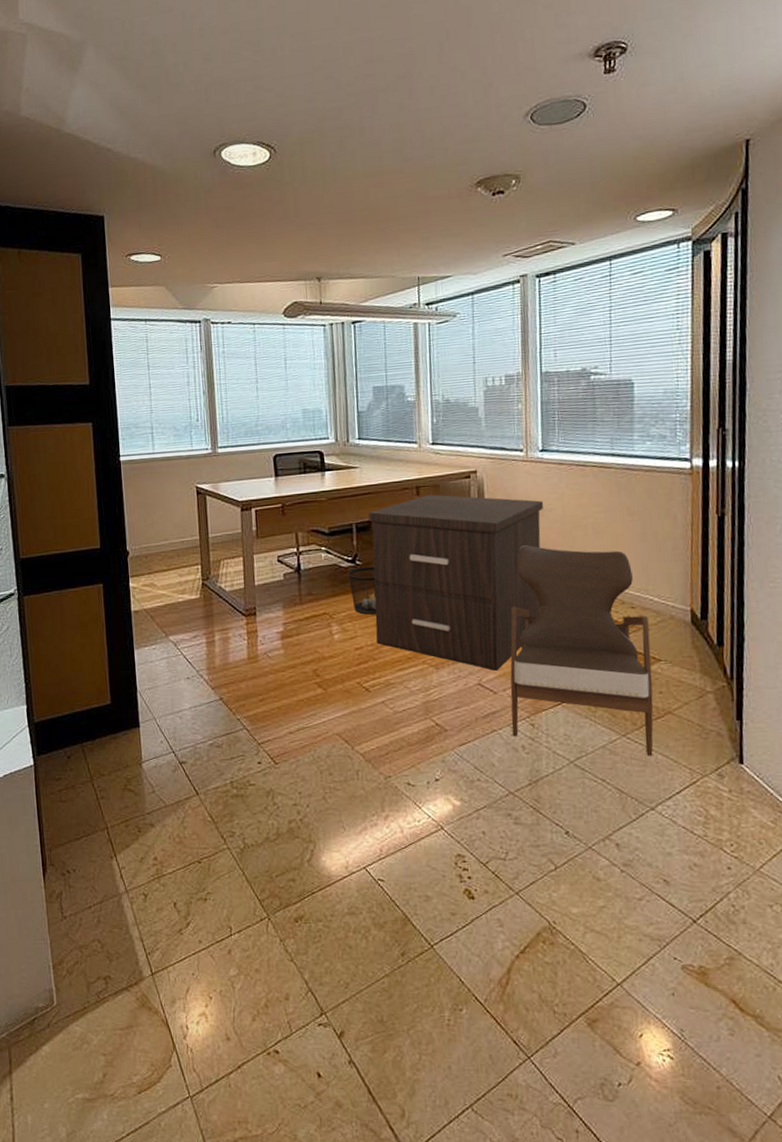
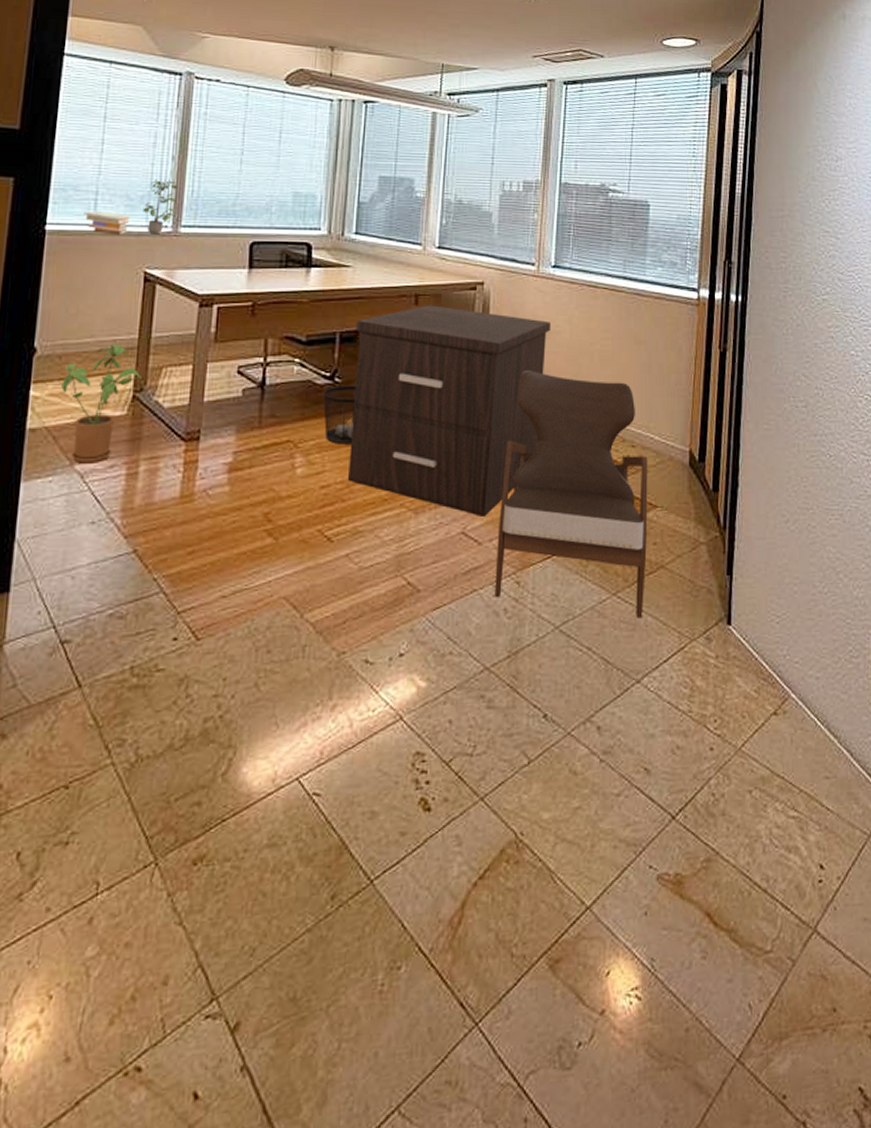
books: none [145,441,180,460] -> present [84,210,131,236]
house plant: none [150,545,207,635] -> present [61,345,142,464]
potted plant: none [187,411,213,457] -> present [142,180,178,235]

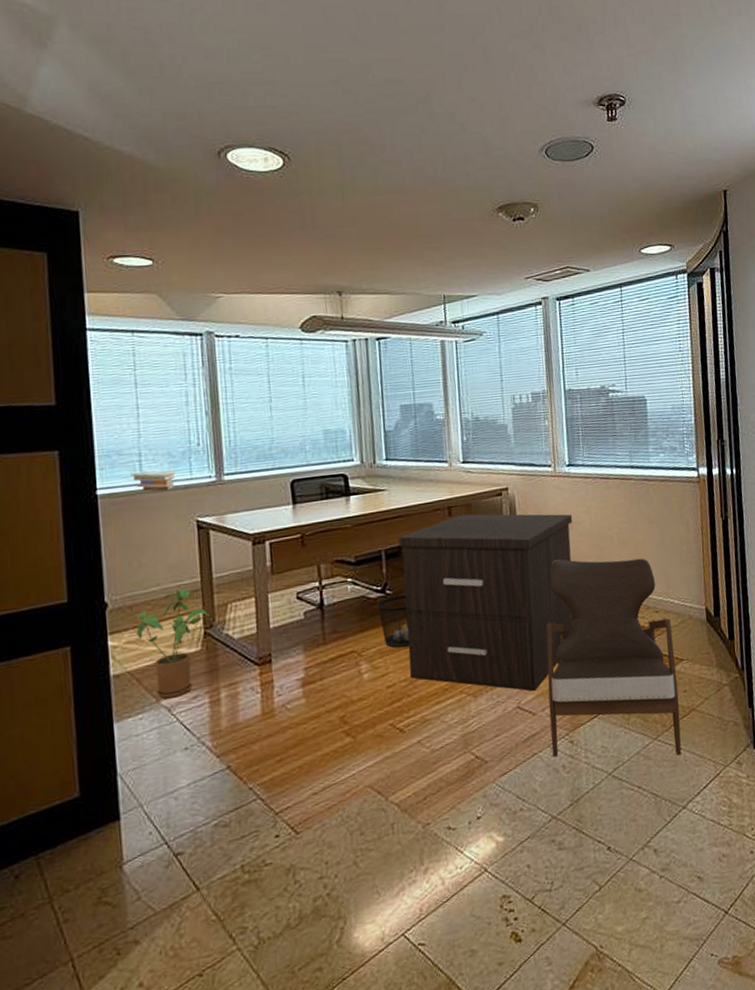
potted plant: present [142,180,178,235] -> none [185,434,217,486]

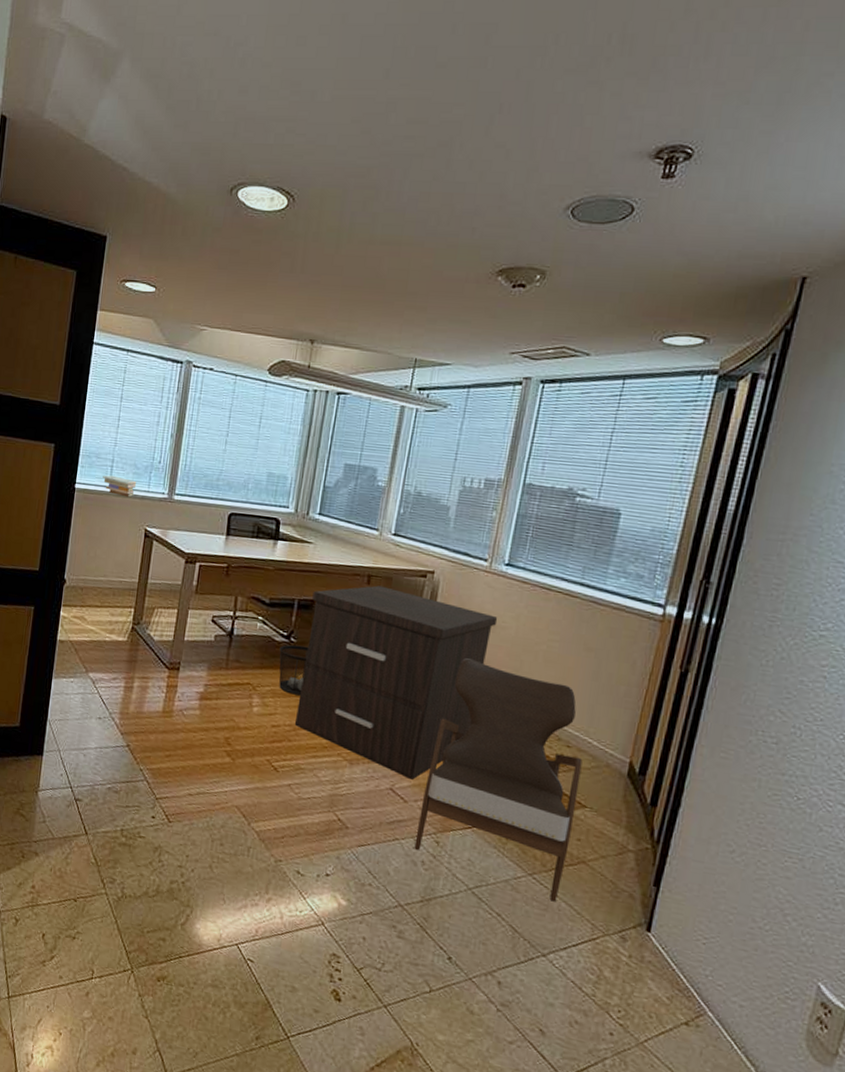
house plant: present [136,589,210,699] -> none [82,585,139,674]

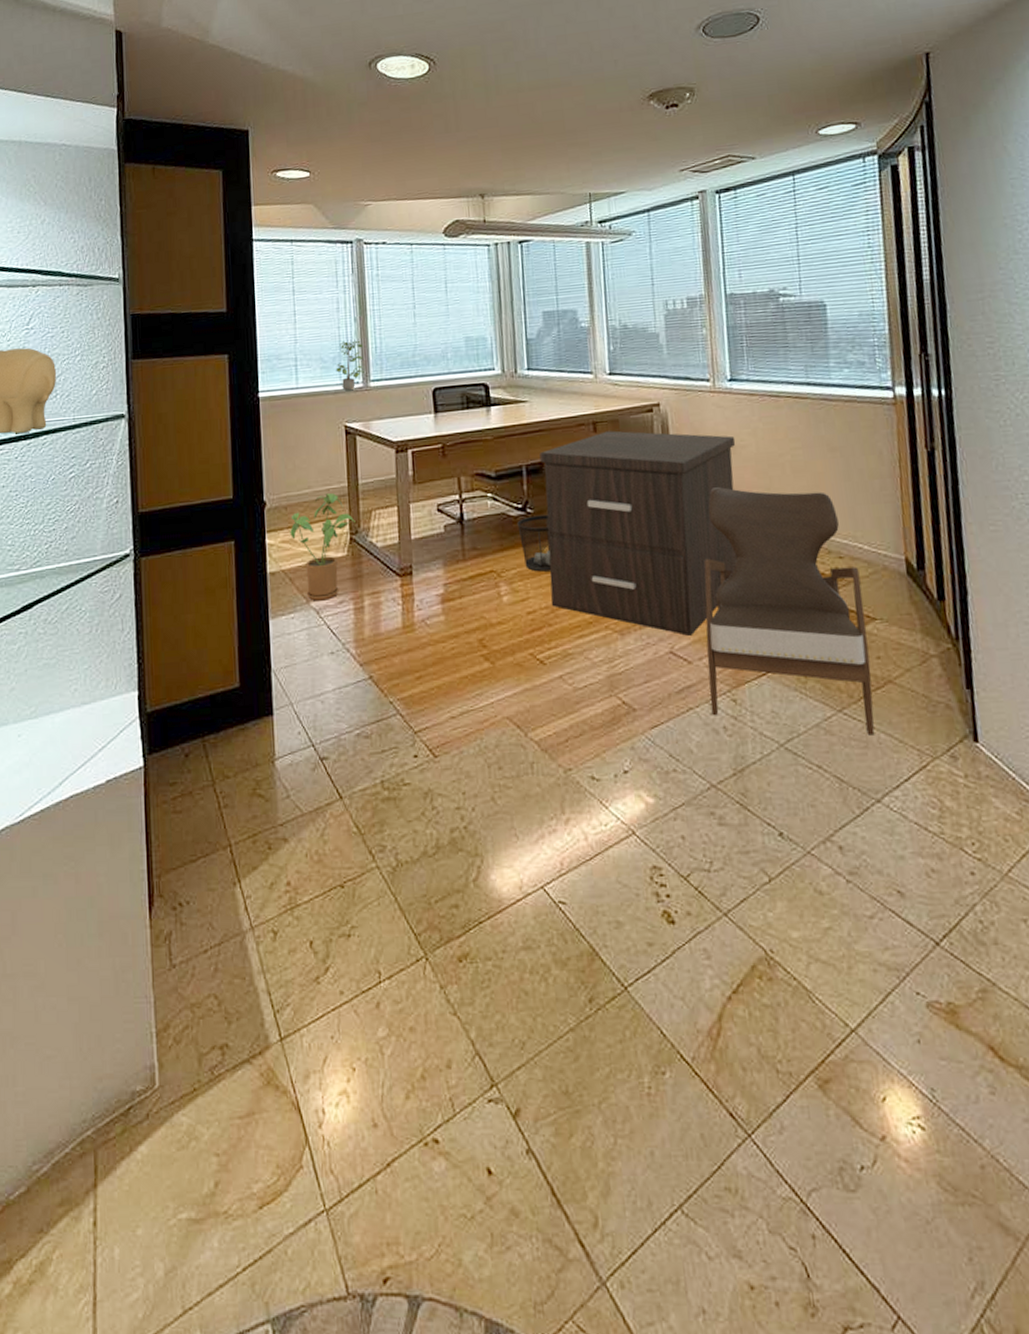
house plant: none [82,585,139,674] -> present [290,493,356,601]
books: present [103,475,137,498] -> none [288,374,327,396]
potted plant: none [146,453,174,500] -> present [336,340,364,391]

